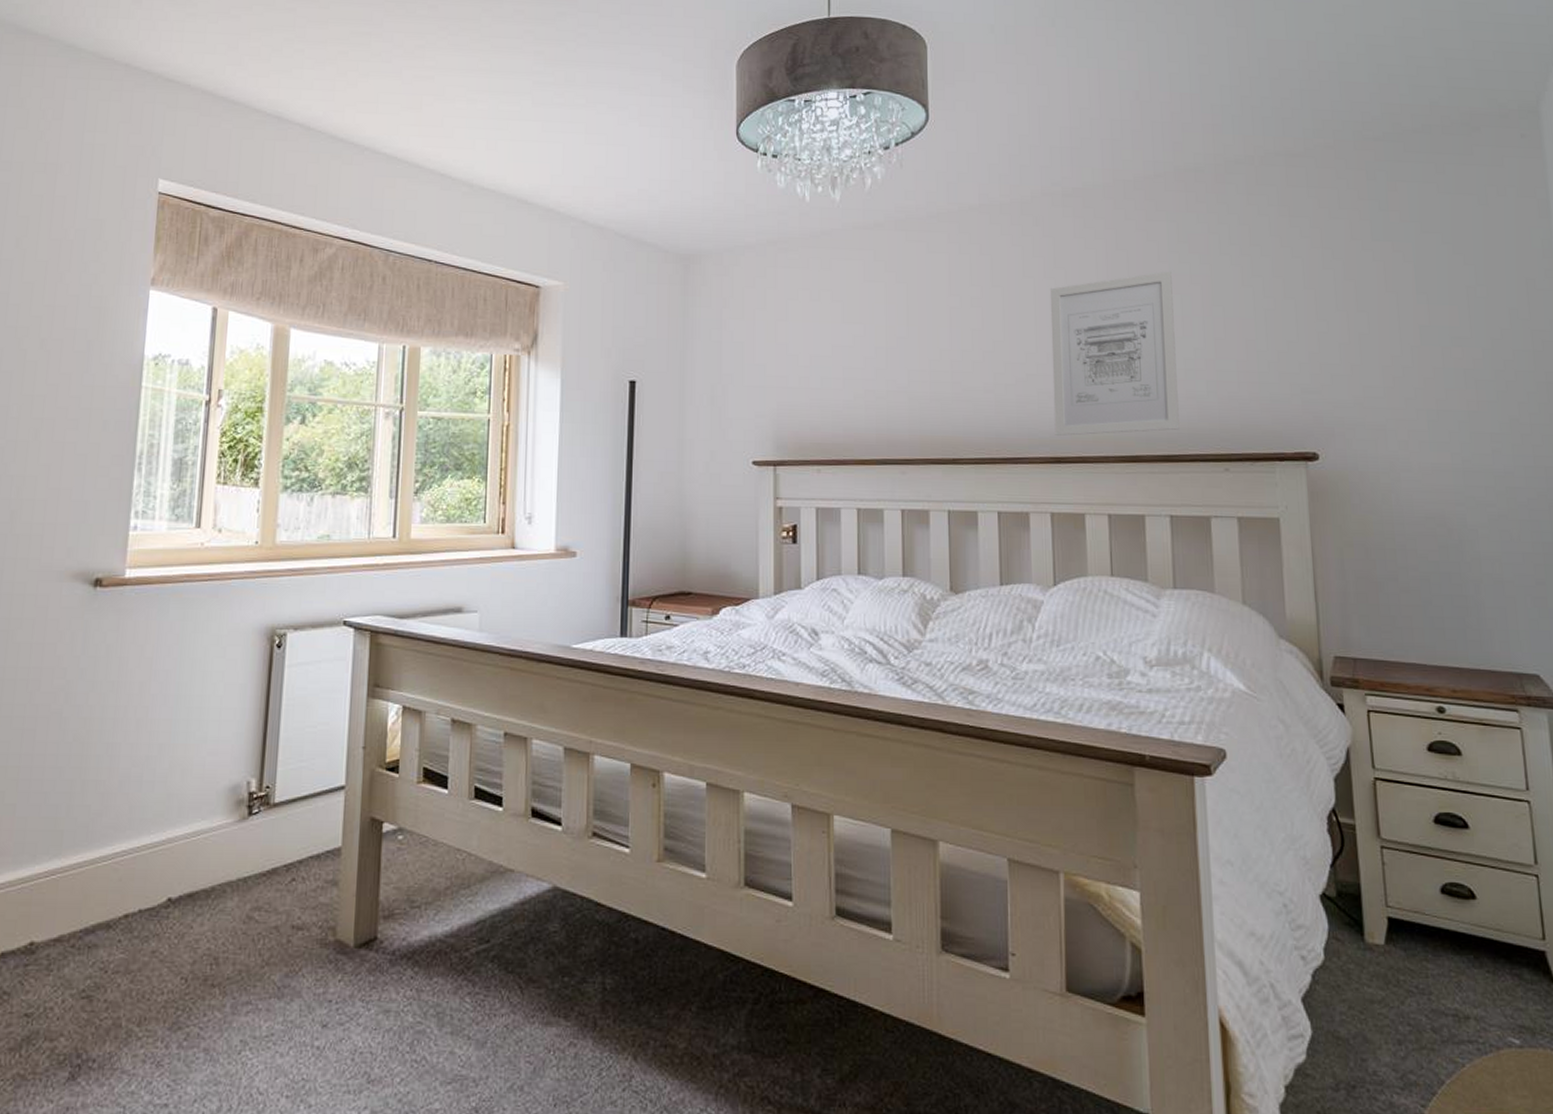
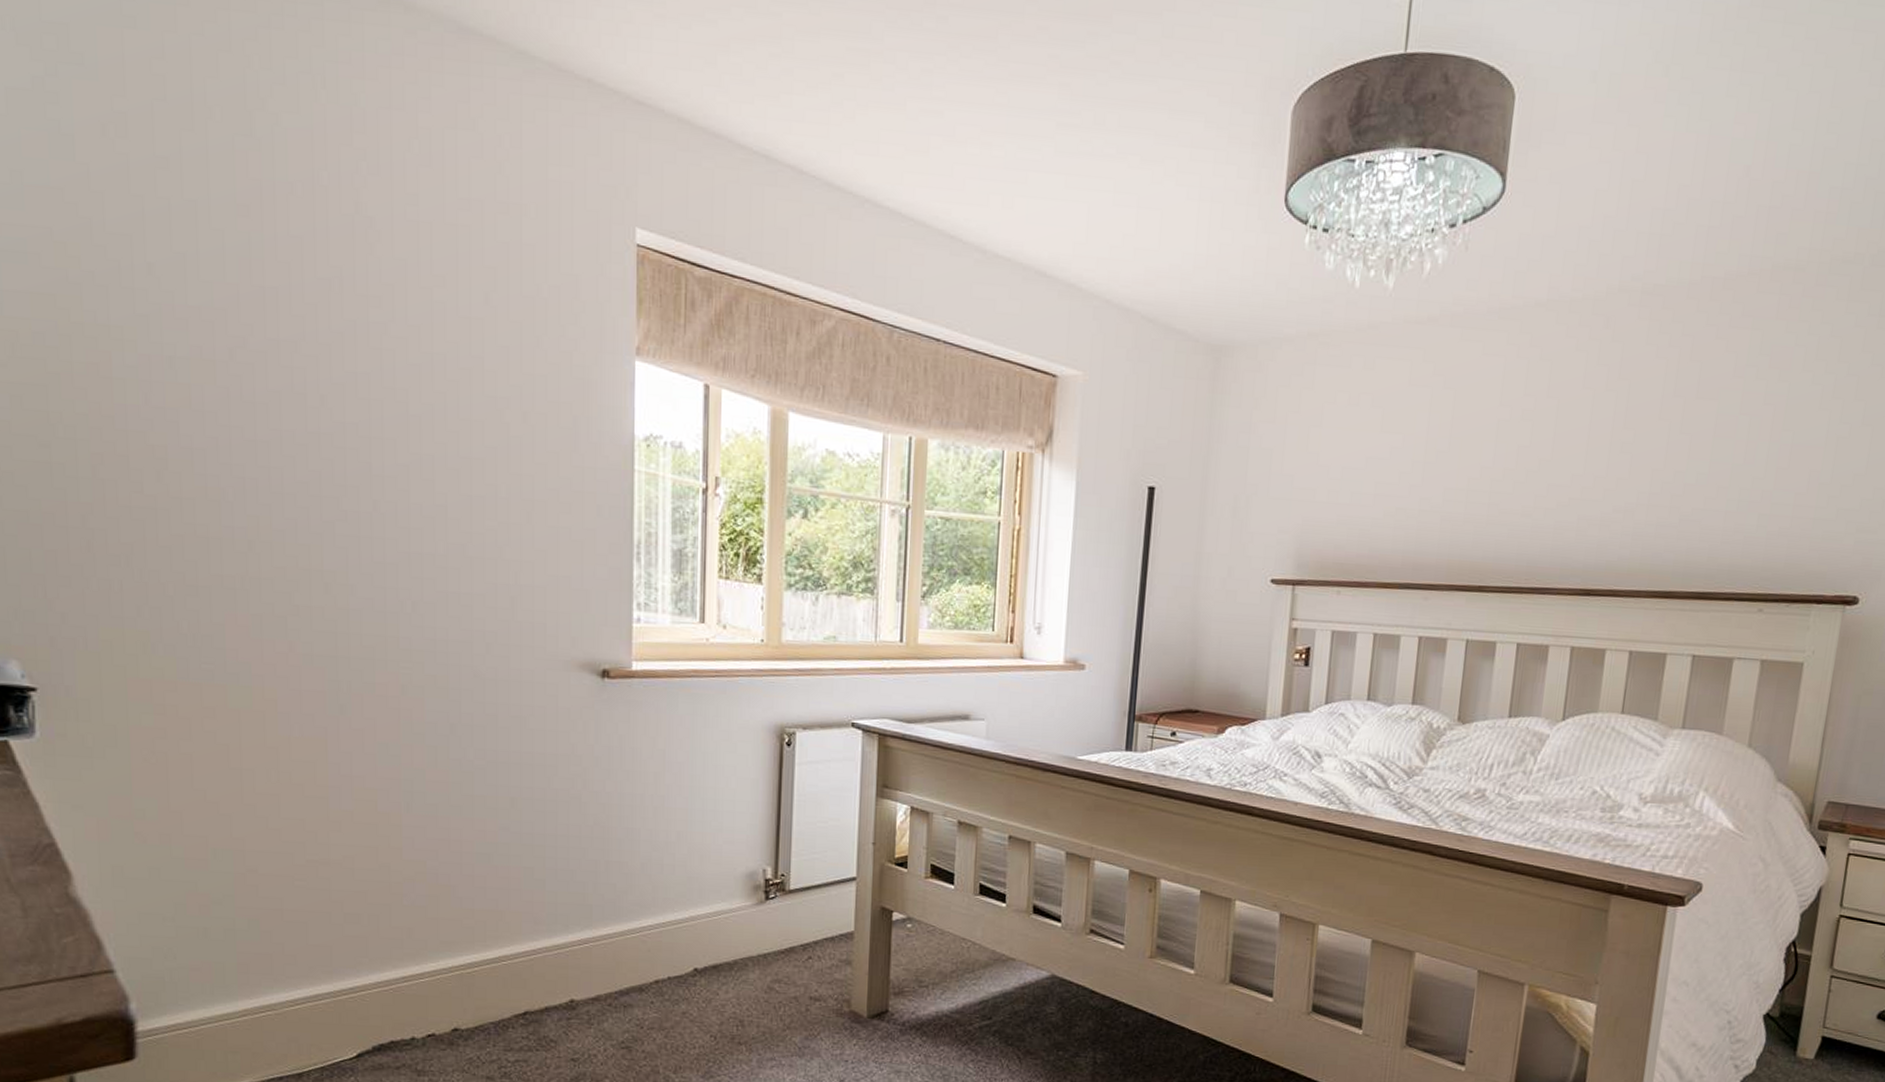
wall art: present [1049,271,1180,436] -> none [1588,388,1745,567]

